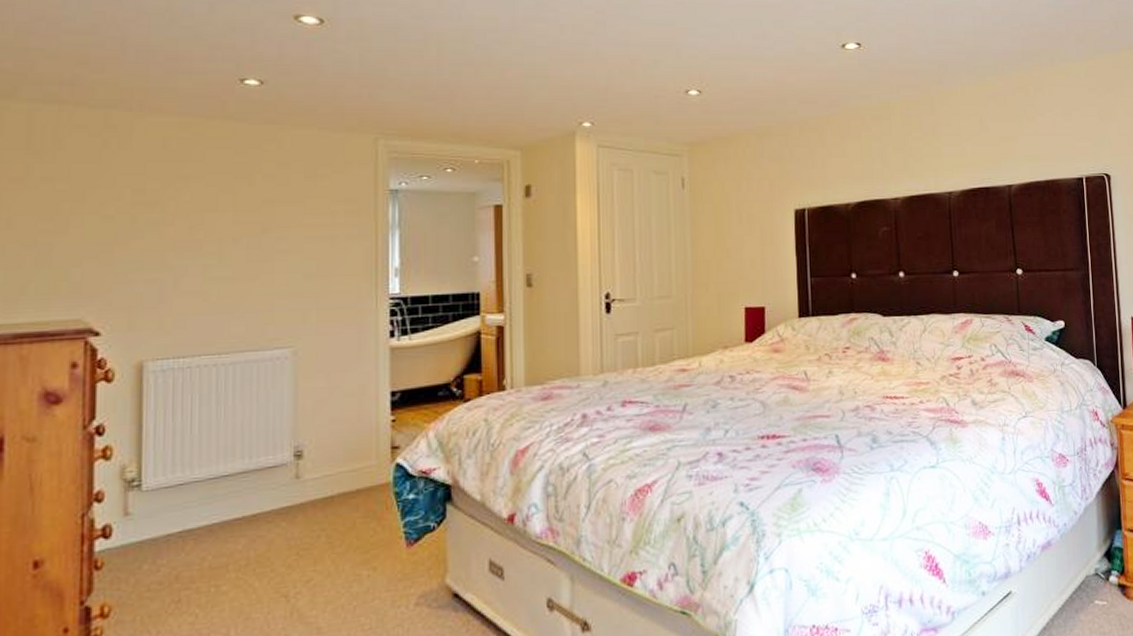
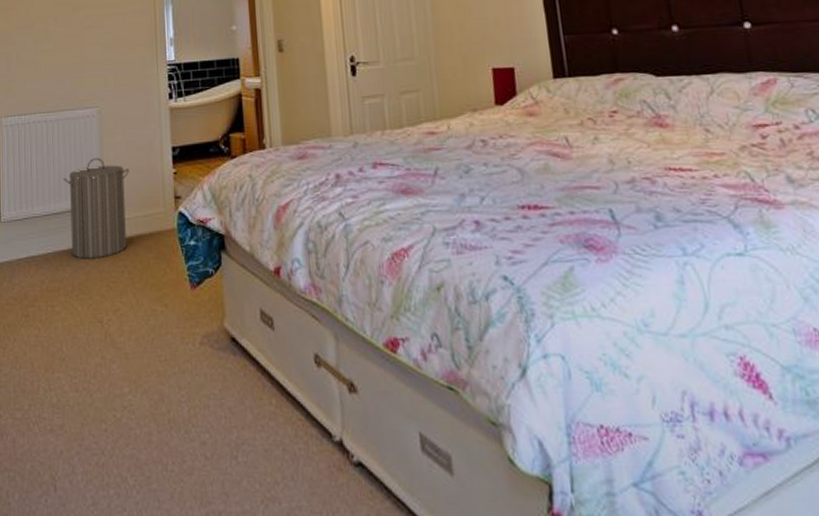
laundry hamper: none [238,406,333,527] -> present [62,157,129,259]

